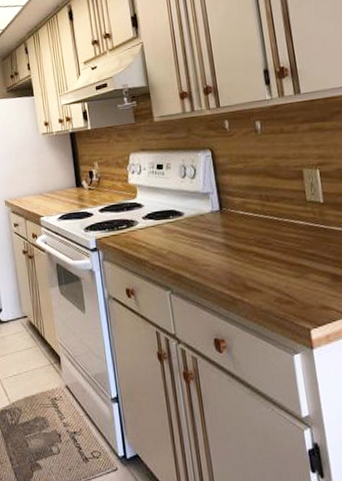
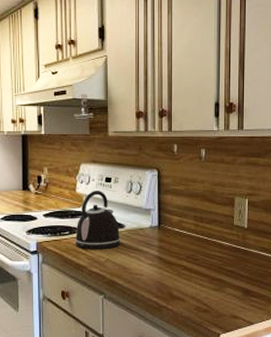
kettle: none [132,179,181,242] -> present [74,191,121,249]

